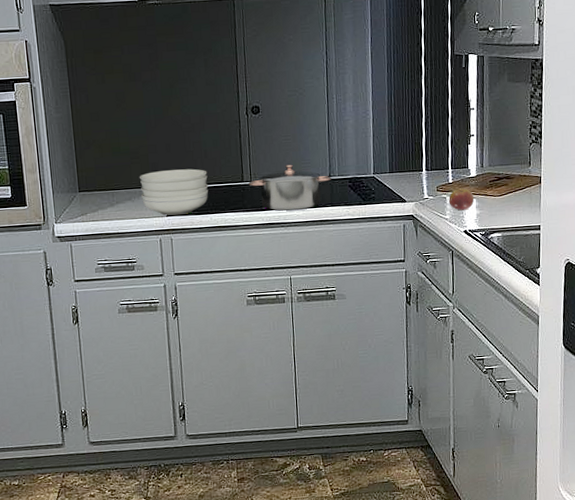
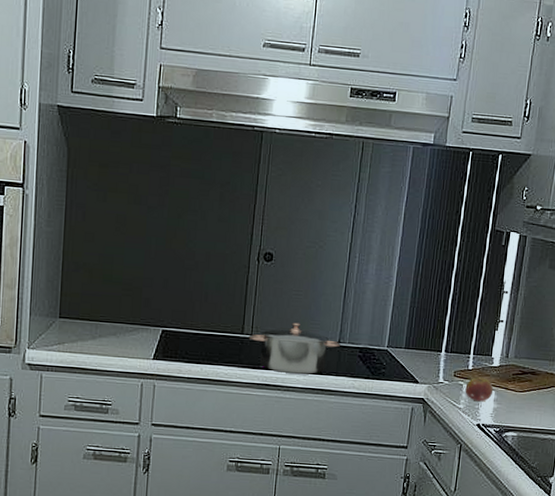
bowl: present [139,168,209,216] -> none [127,307,205,360]

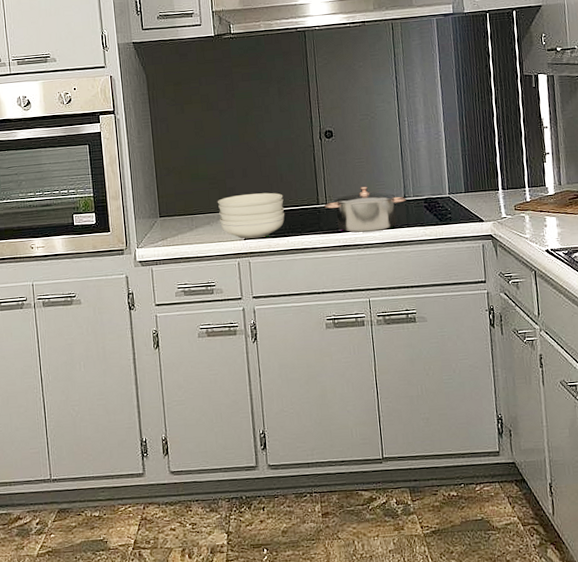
bowl: none [127,307,205,360] -> present [217,192,285,239]
fruit: present [465,377,494,402] -> none [527,207,555,230]

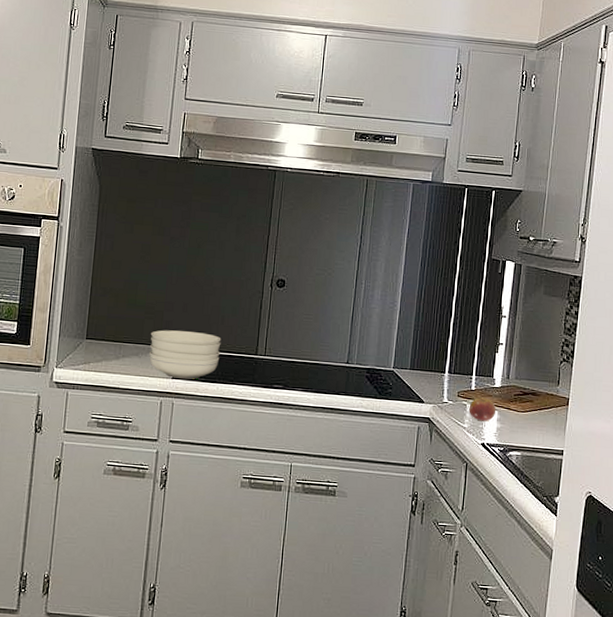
cooking pot: present [324,186,407,233] -> none [262,344,349,394]
fruit: none [527,207,555,230] -> present [469,397,496,422]

